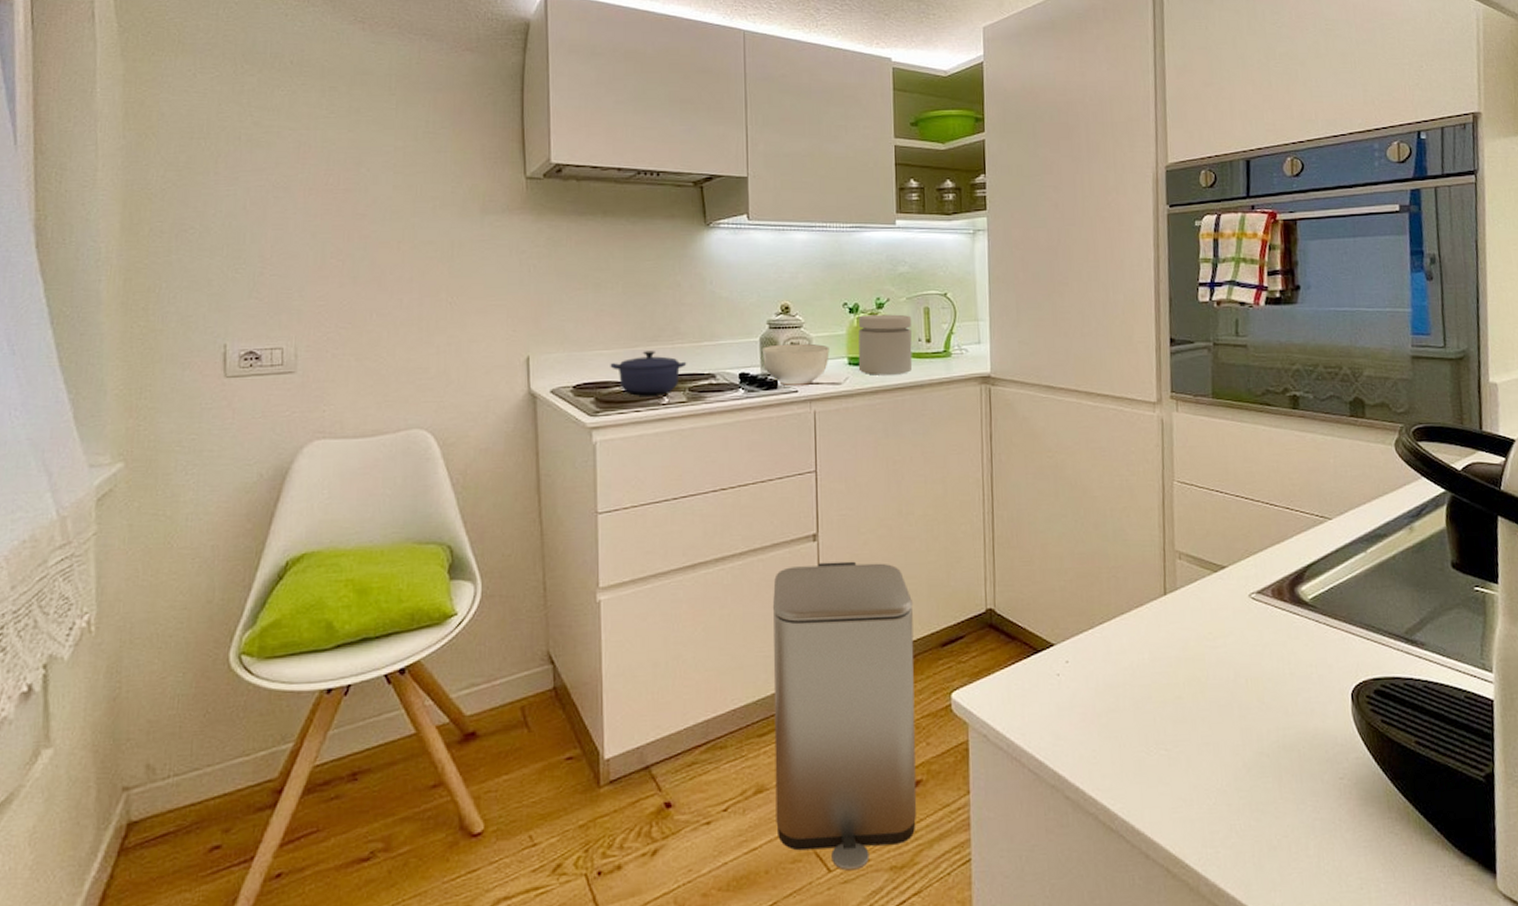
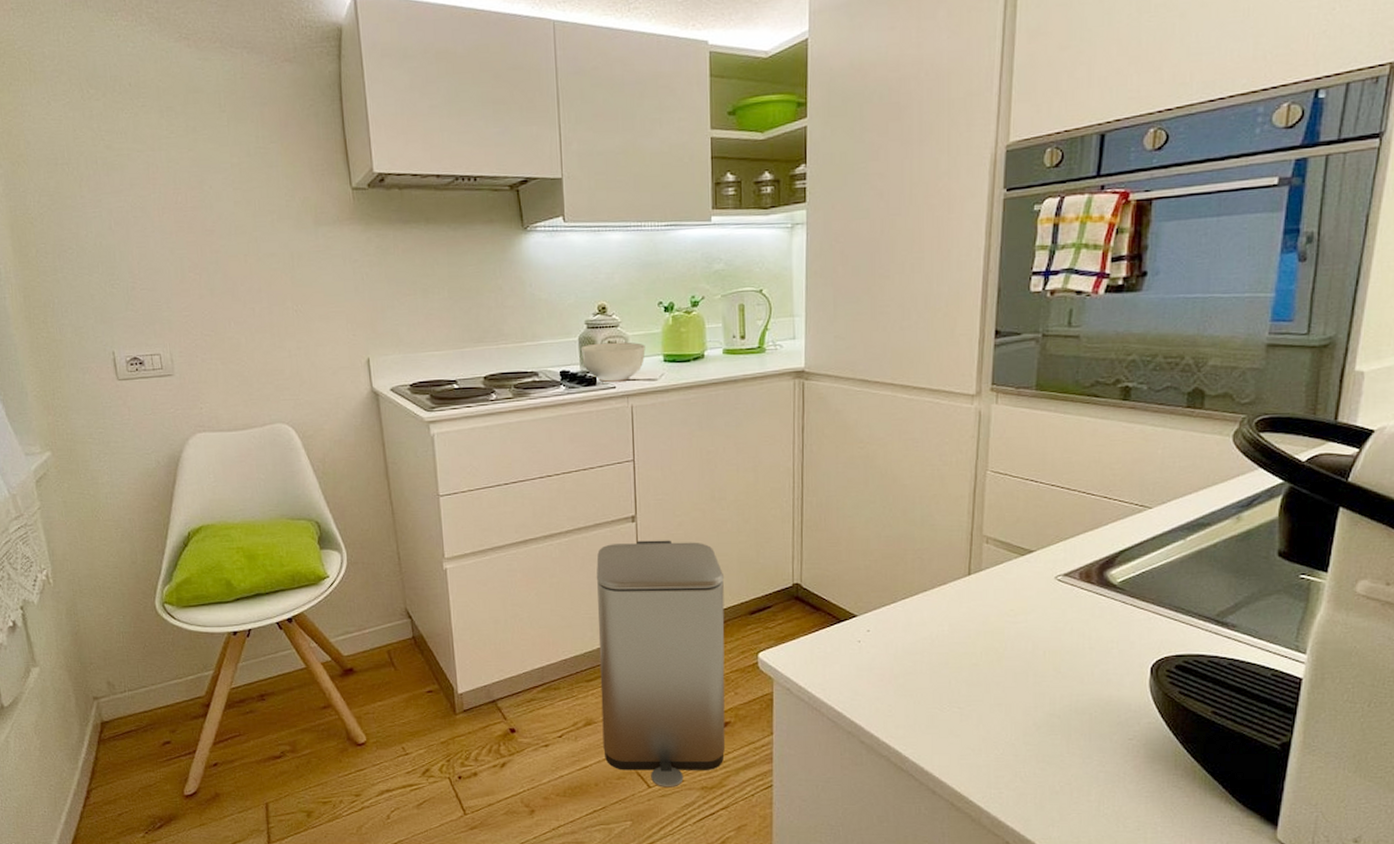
cooking pot: present [610,350,687,396] -> none [441,351,511,393]
jar: present [858,314,913,376] -> none [673,312,727,372]

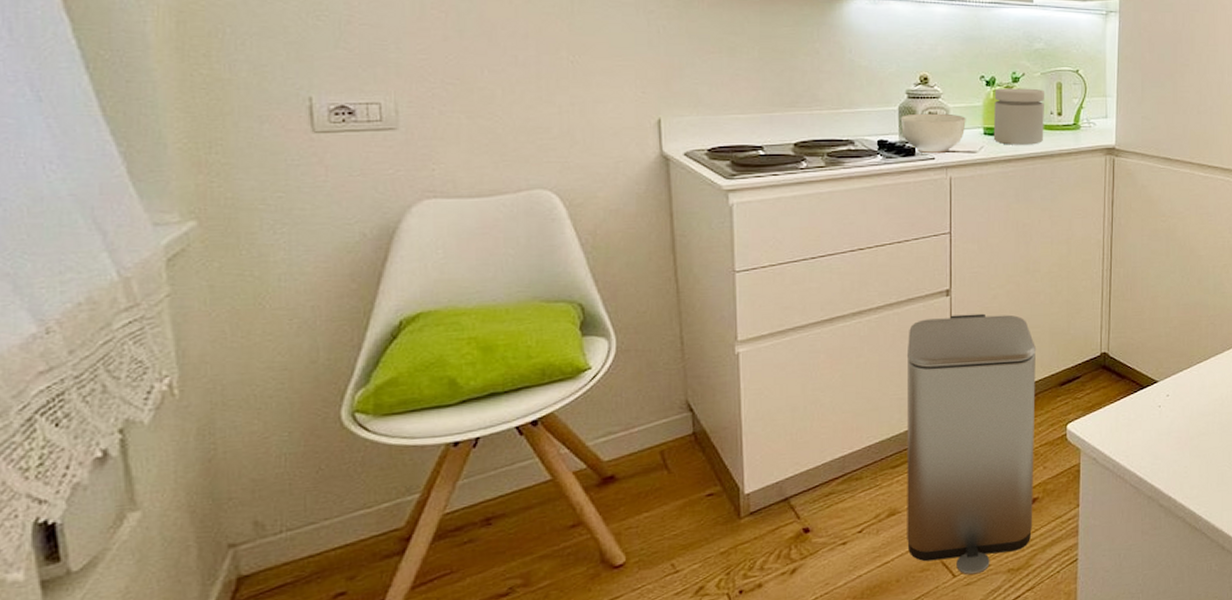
jar: none [673,312,727,372] -> present [993,88,1045,145]

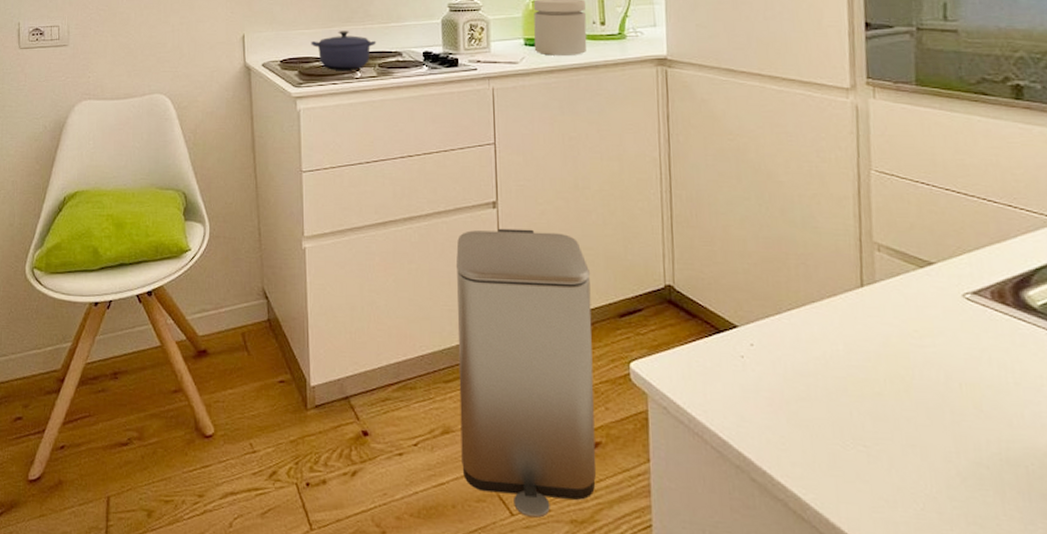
cooking pot: none [746,116,825,160] -> present [311,30,377,70]
bowl: present [900,113,966,154] -> none [443,25,506,65]

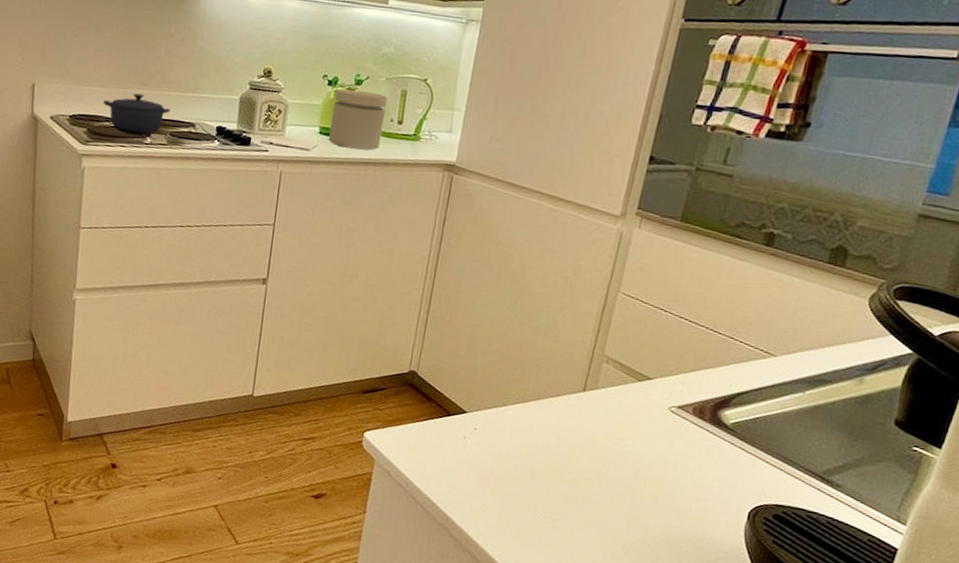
pedal bin: present [455,228,597,518] -> none [198,302,344,548]

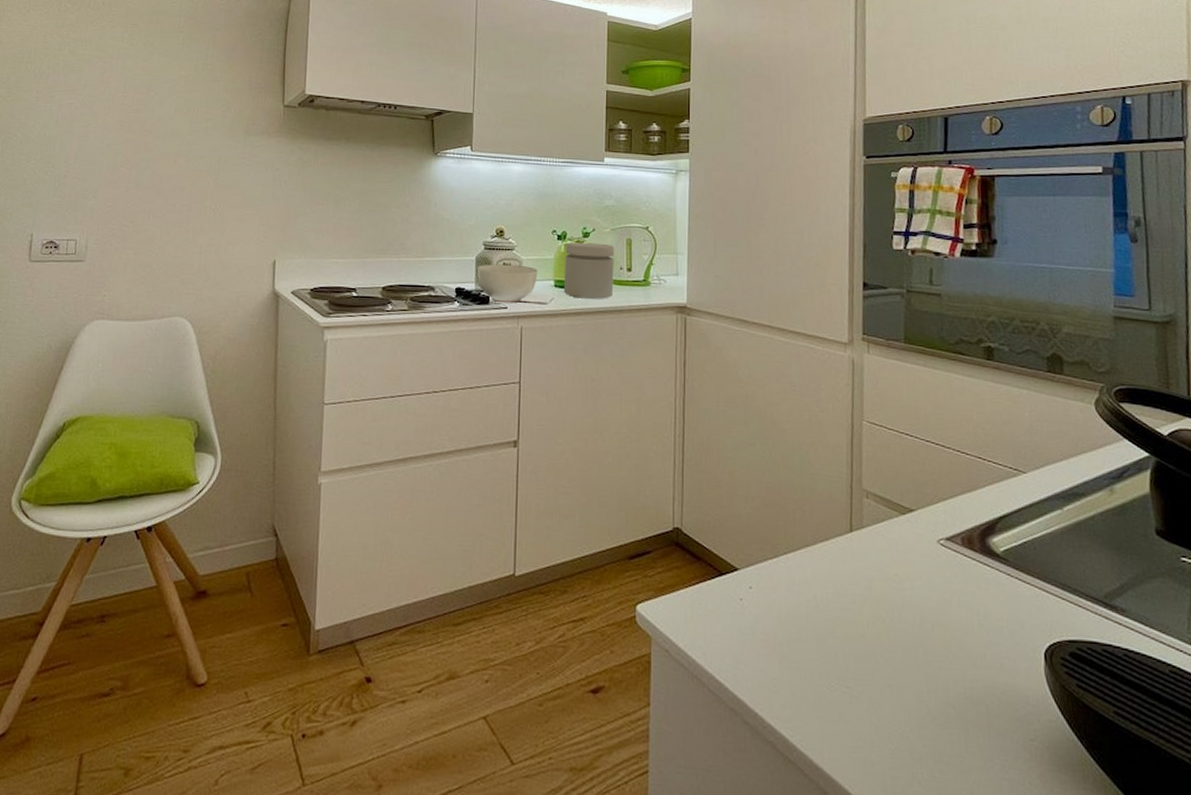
cooking pot: present [103,93,171,135] -> none [343,262,410,303]
bowl: none [240,104,304,147] -> present [477,264,538,304]

